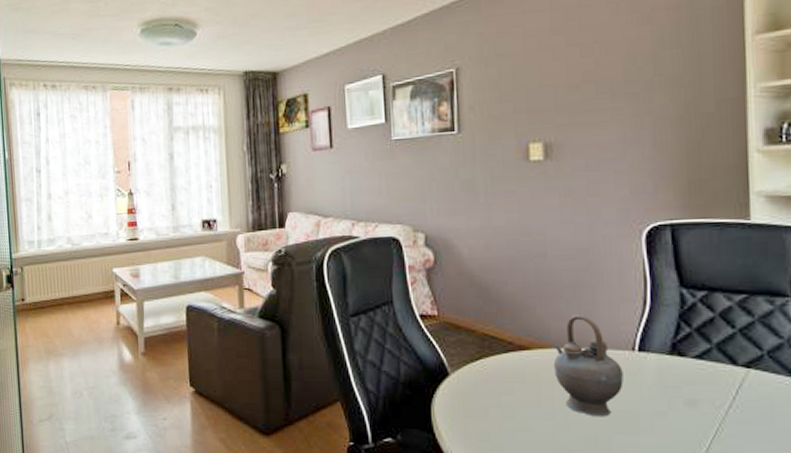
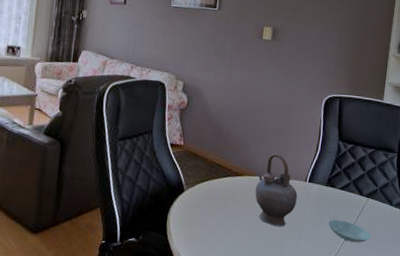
saucer: none [683,403,765,436] -> present [328,220,372,243]

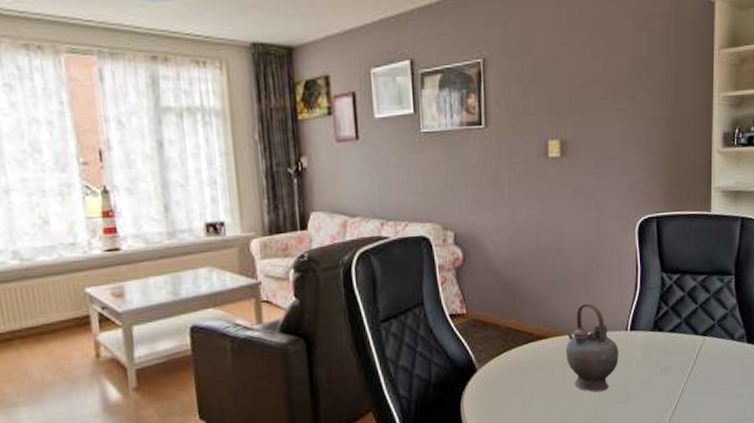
saucer: present [328,220,372,243] -> none [660,369,714,393]

